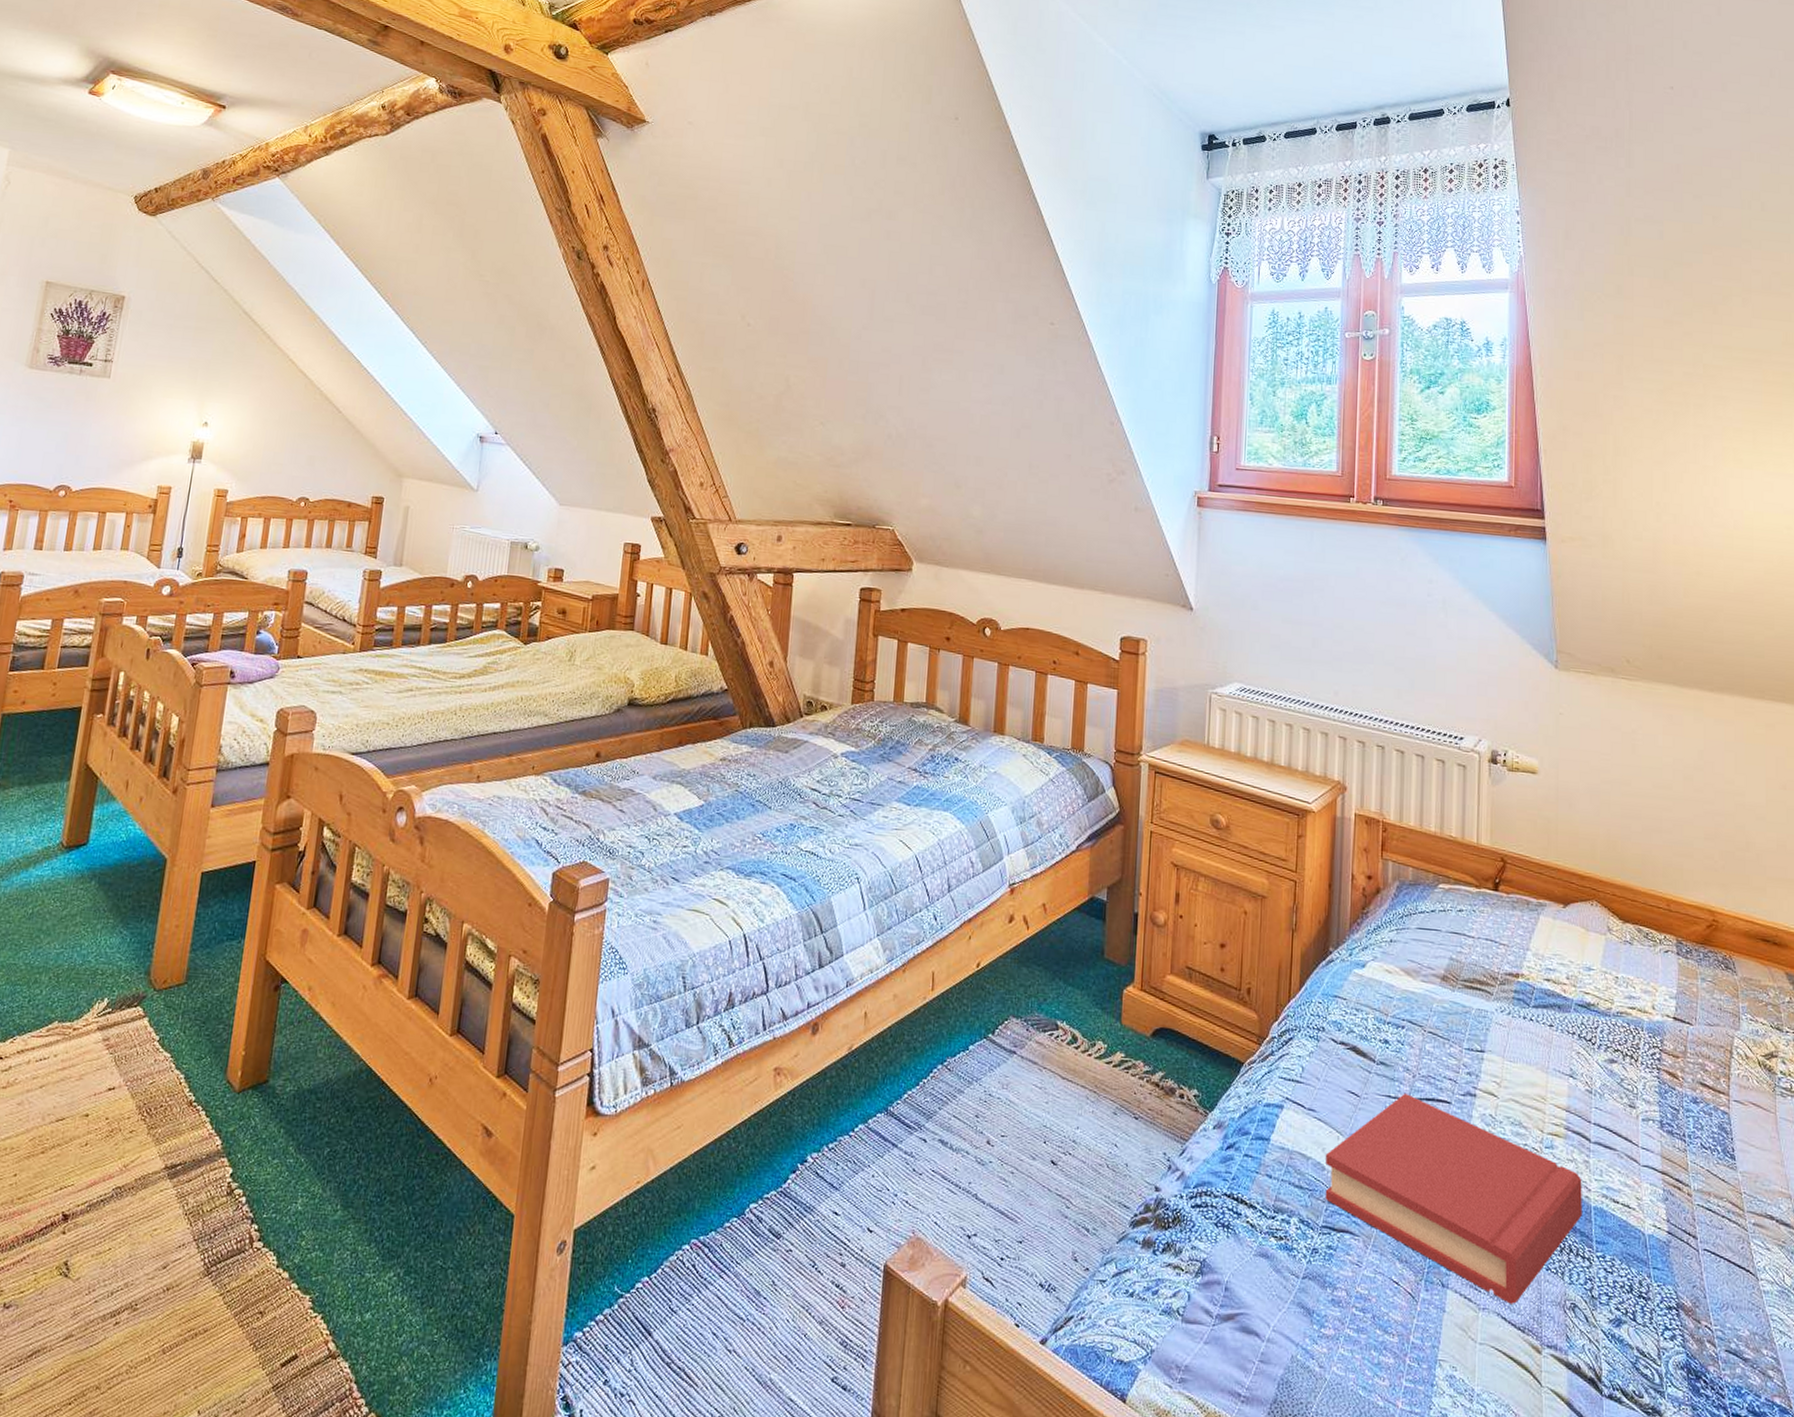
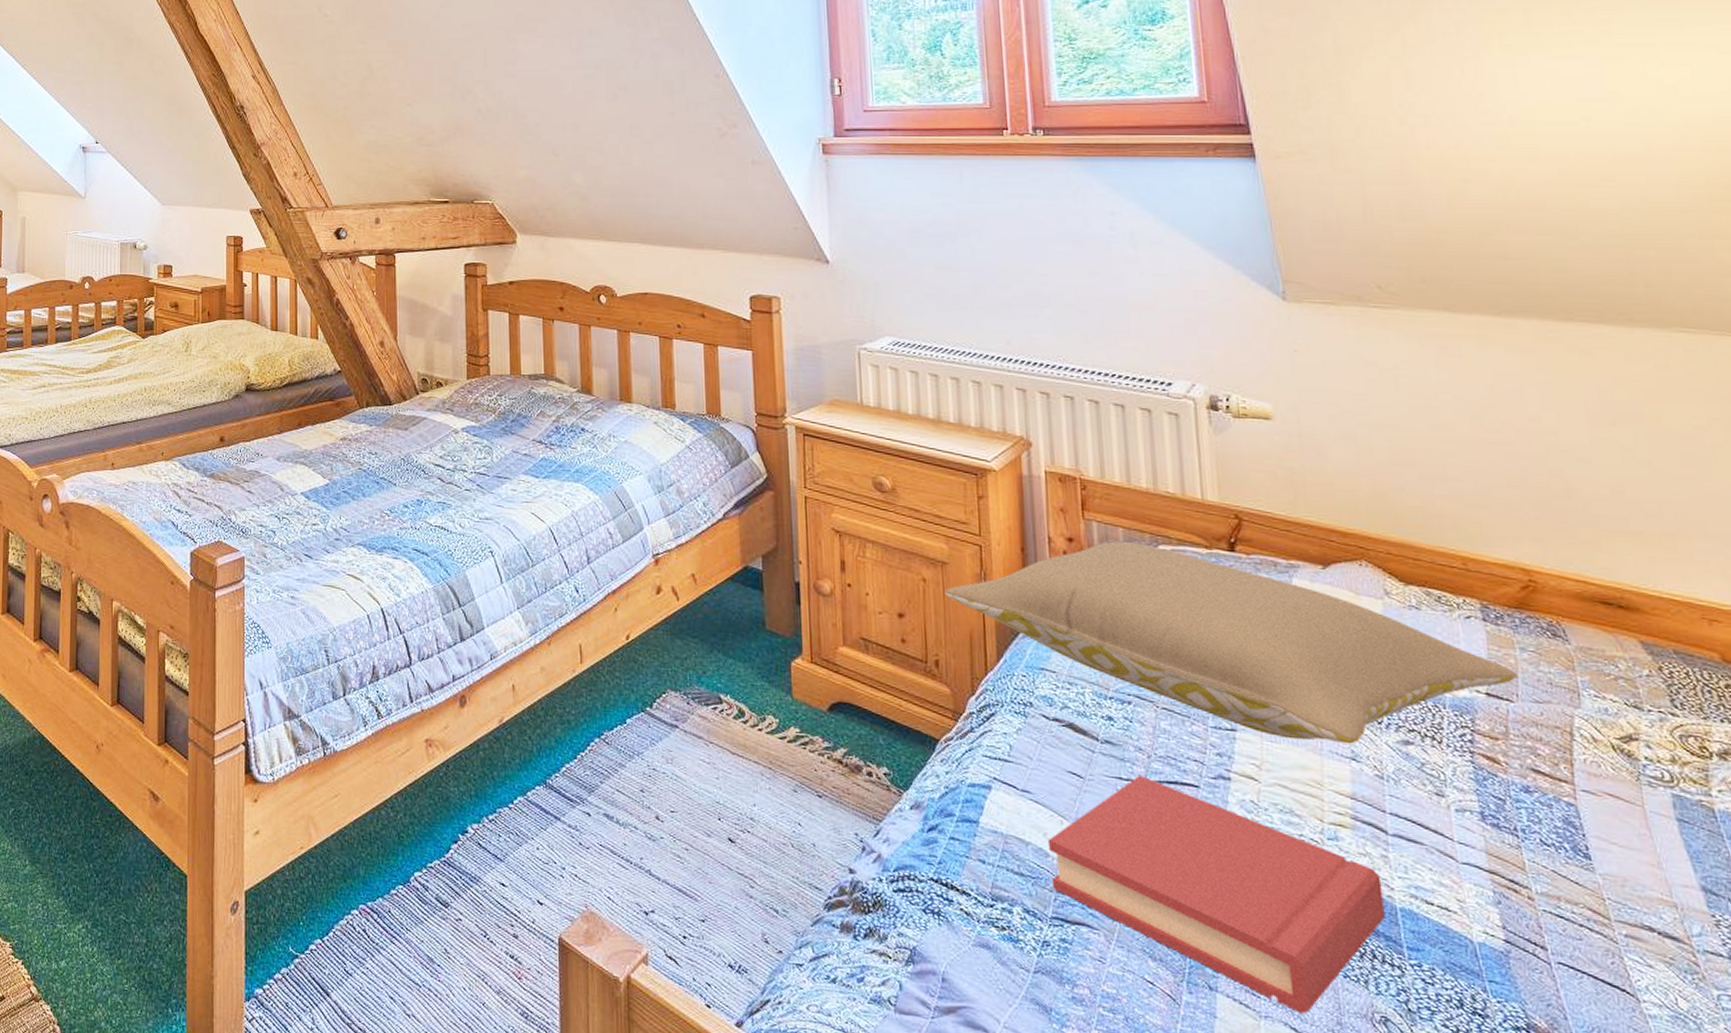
pillow: none [1261,879,1698,1063] -> present [944,540,1518,744]

